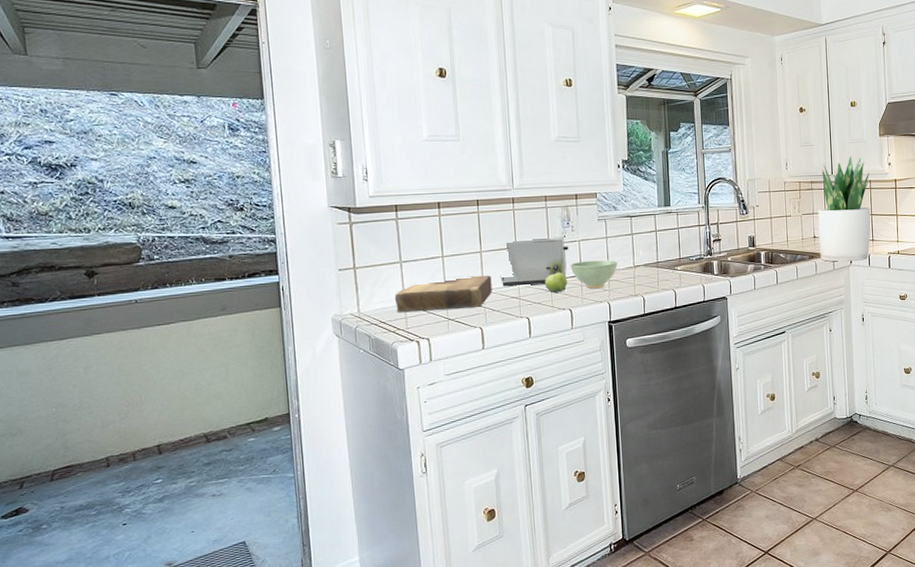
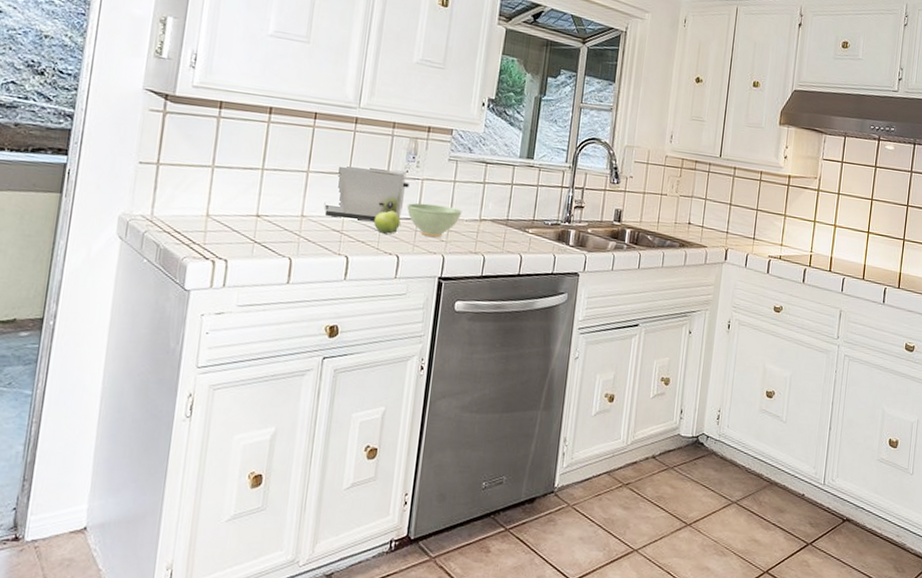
cutting board: present [394,275,492,313] -> none [196,193,314,235]
planter: present [818,156,871,262] -> none [692,141,762,260]

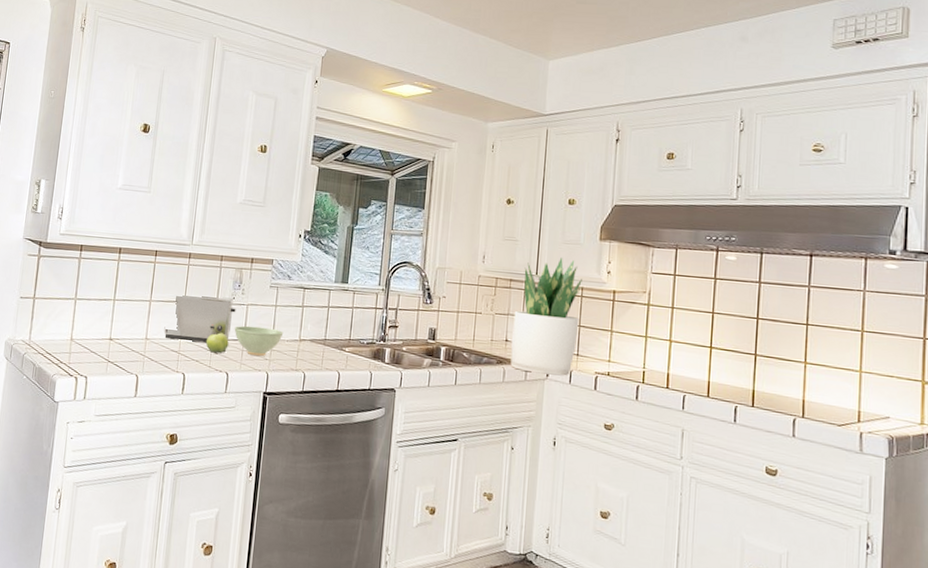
planter: none [692,141,762,260] -> present [510,258,583,376]

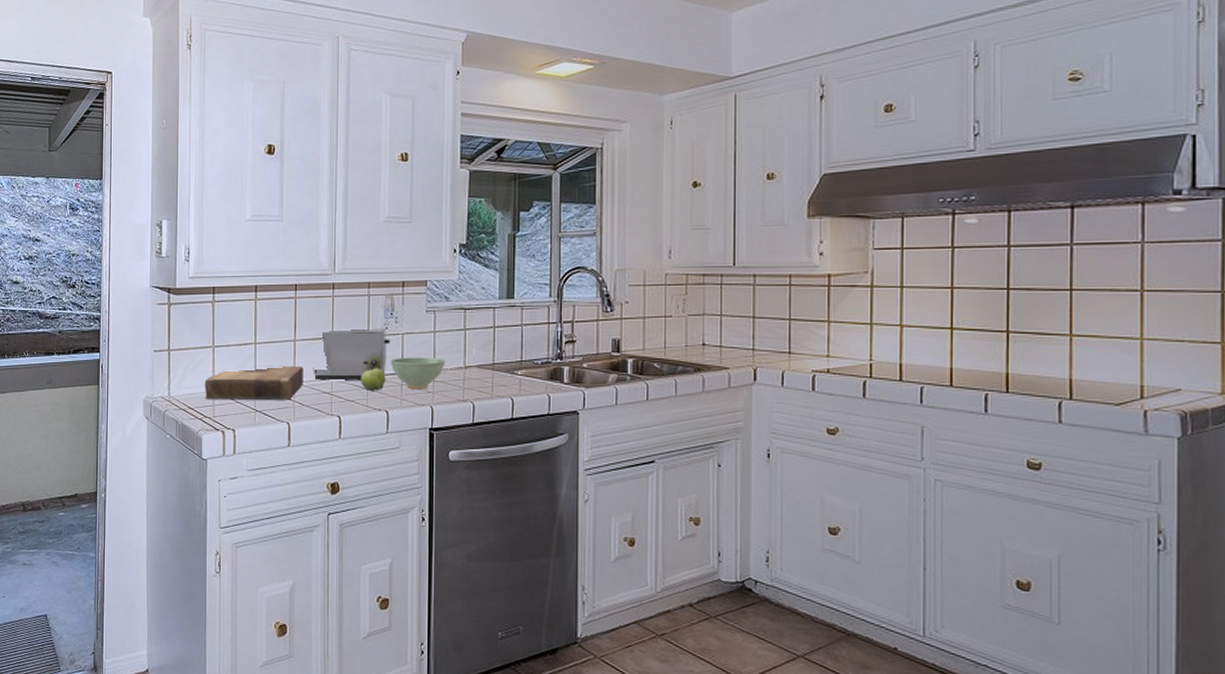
cutting board: none [63,320,156,355] -> present [204,365,304,401]
planter: present [510,258,583,376] -> none [709,243,791,378]

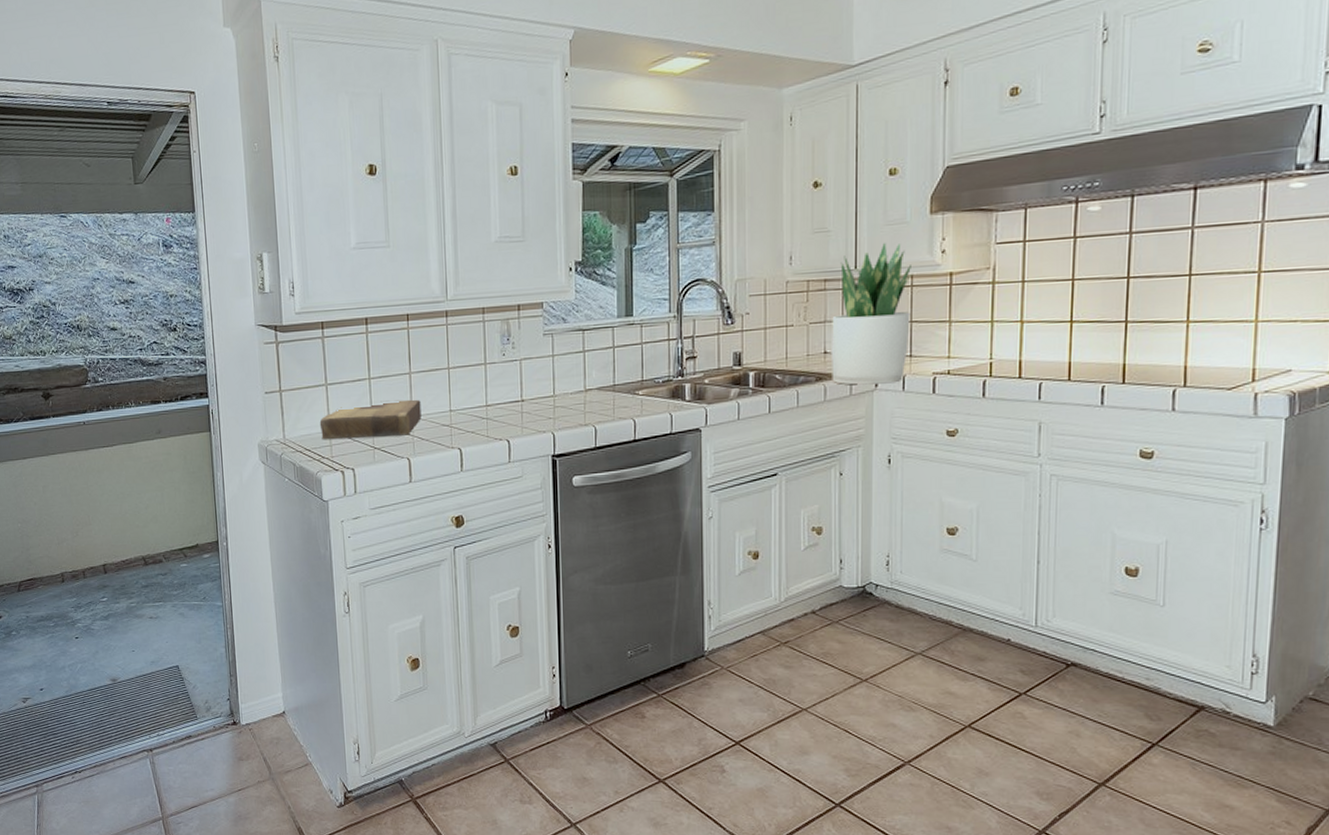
toaster: present [313,328,390,381] -> none [430,355,508,413]
fruit: present [361,367,386,391] -> none [480,396,505,421]
bowl: present [390,357,446,390] -> none [509,382,566,417]
planter: none [709,243,791,378] -> present [830,243,913,385]

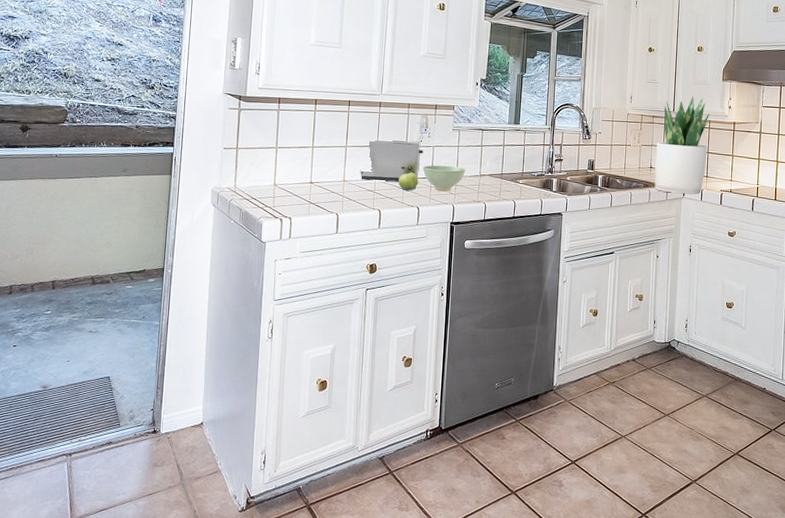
cutting board: present [319,399,422,440] -> none [266,166,352,195]
toaster: none [430,355,508,413] -> present [360,140,424,182]
fruit: none [480,396,505,421] -> present [398,172,419,191]
bowl: none [509,382,566,417] -> present [422,165,466,192]

